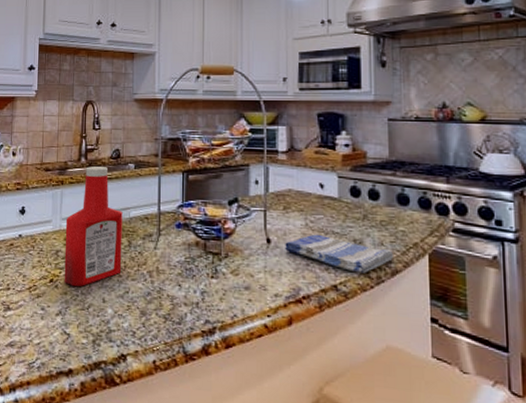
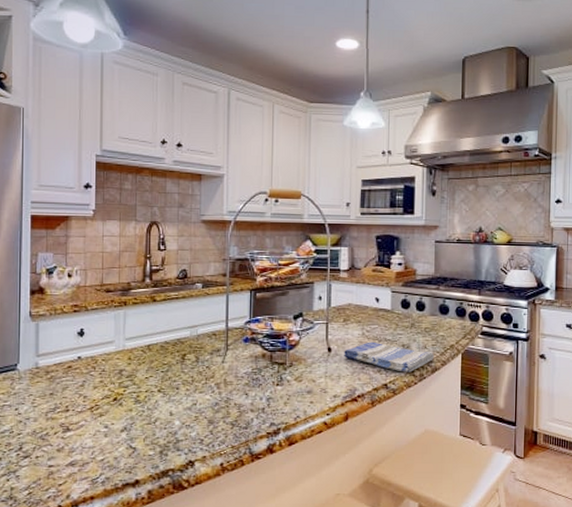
ketchup bottle: present [64,166,123,287] -> none [129,287,190,403]

